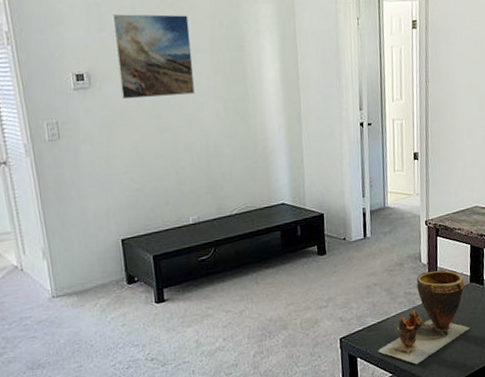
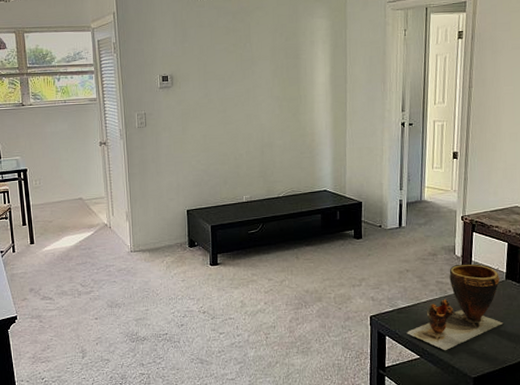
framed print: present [111,14,195,100] -> none [192,28,255,97]

